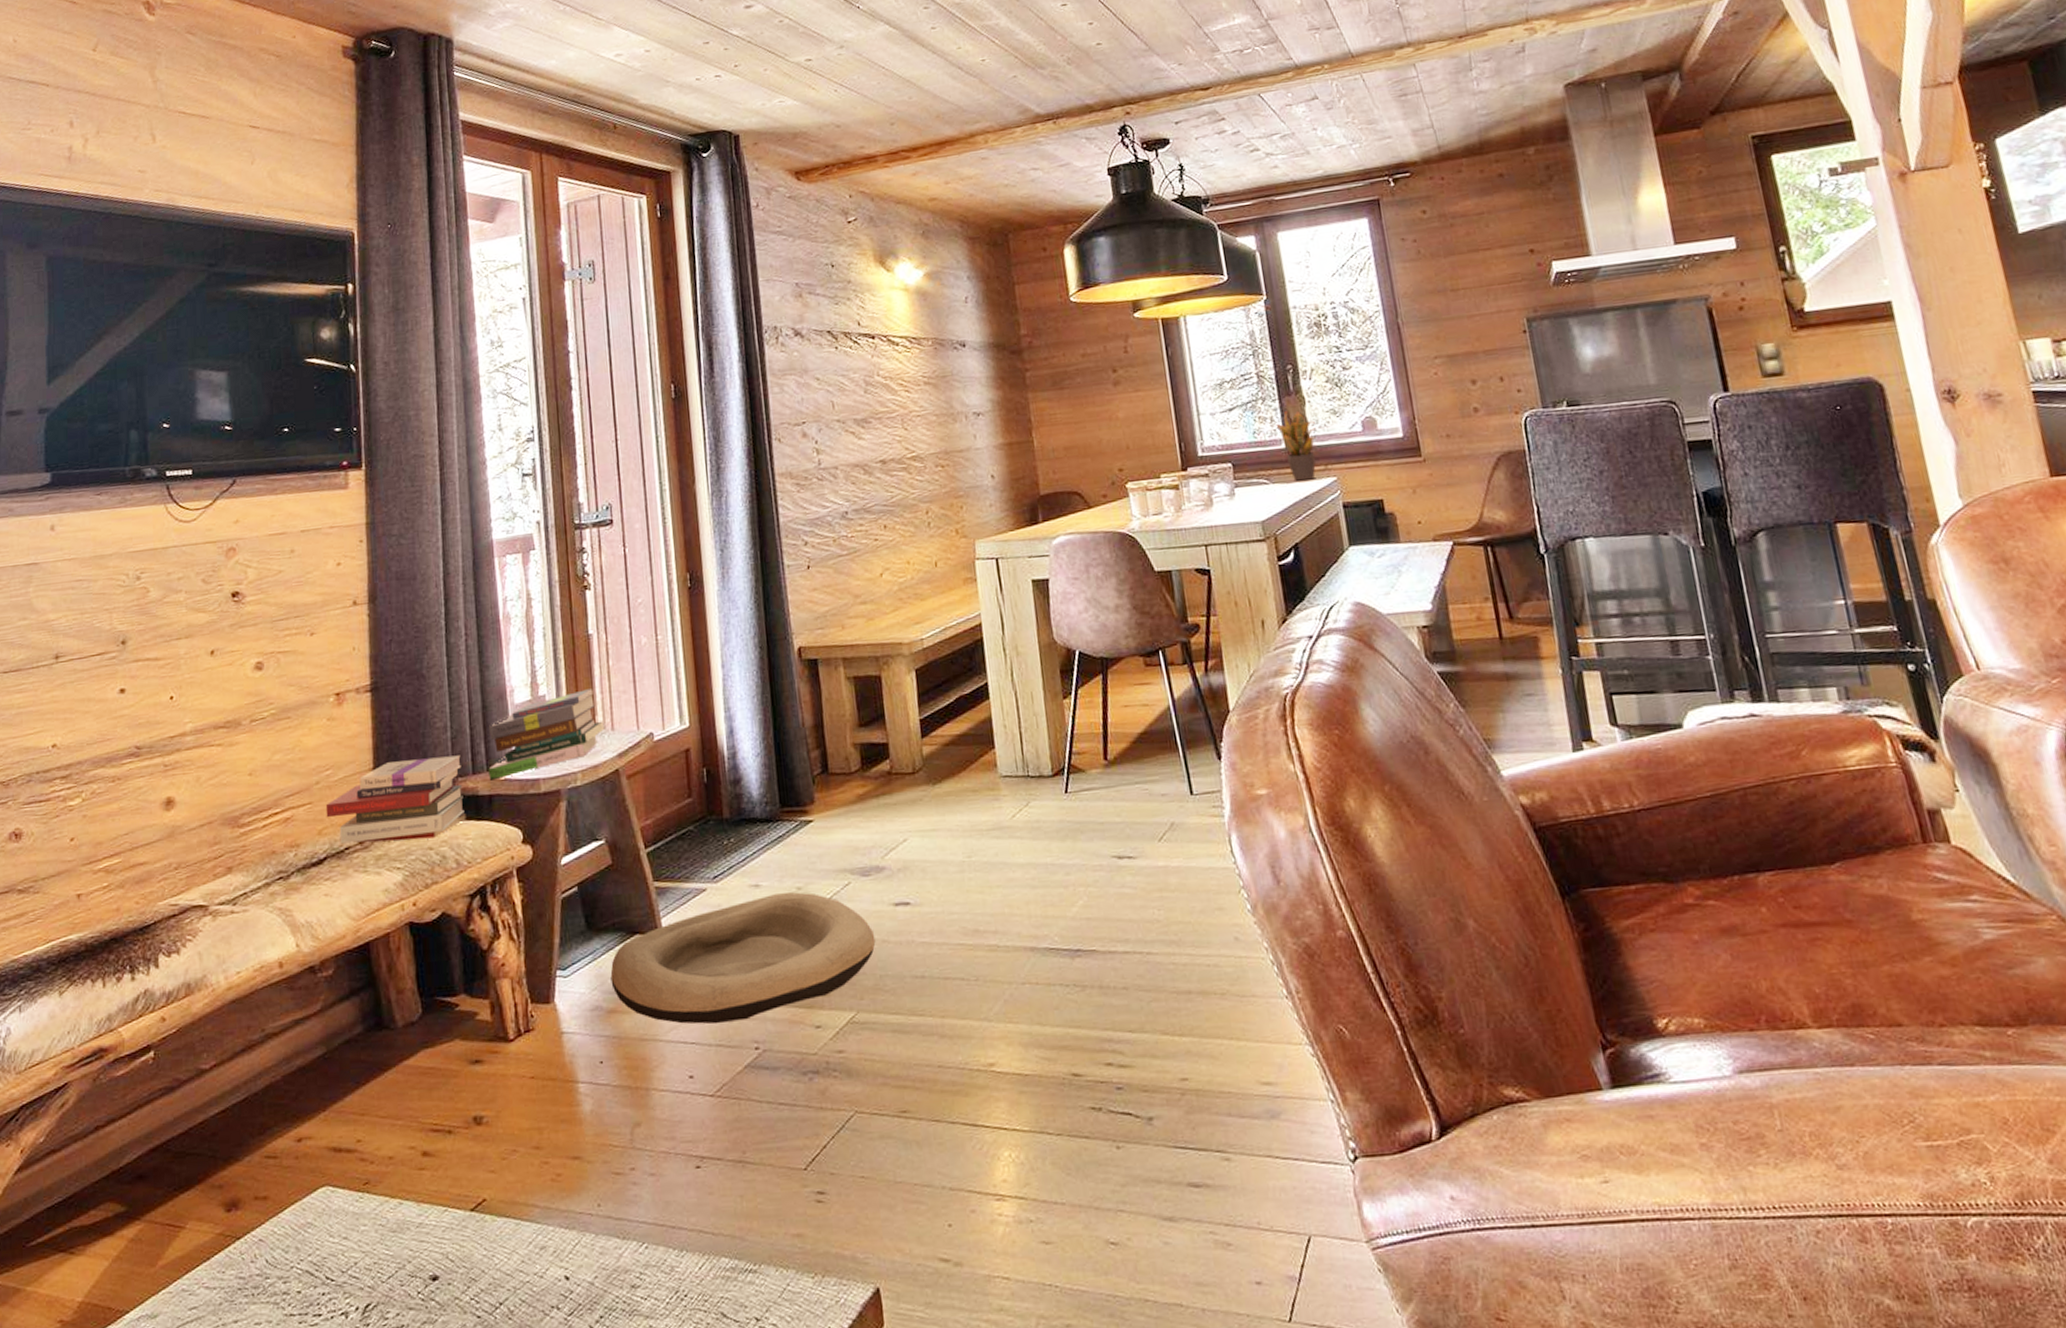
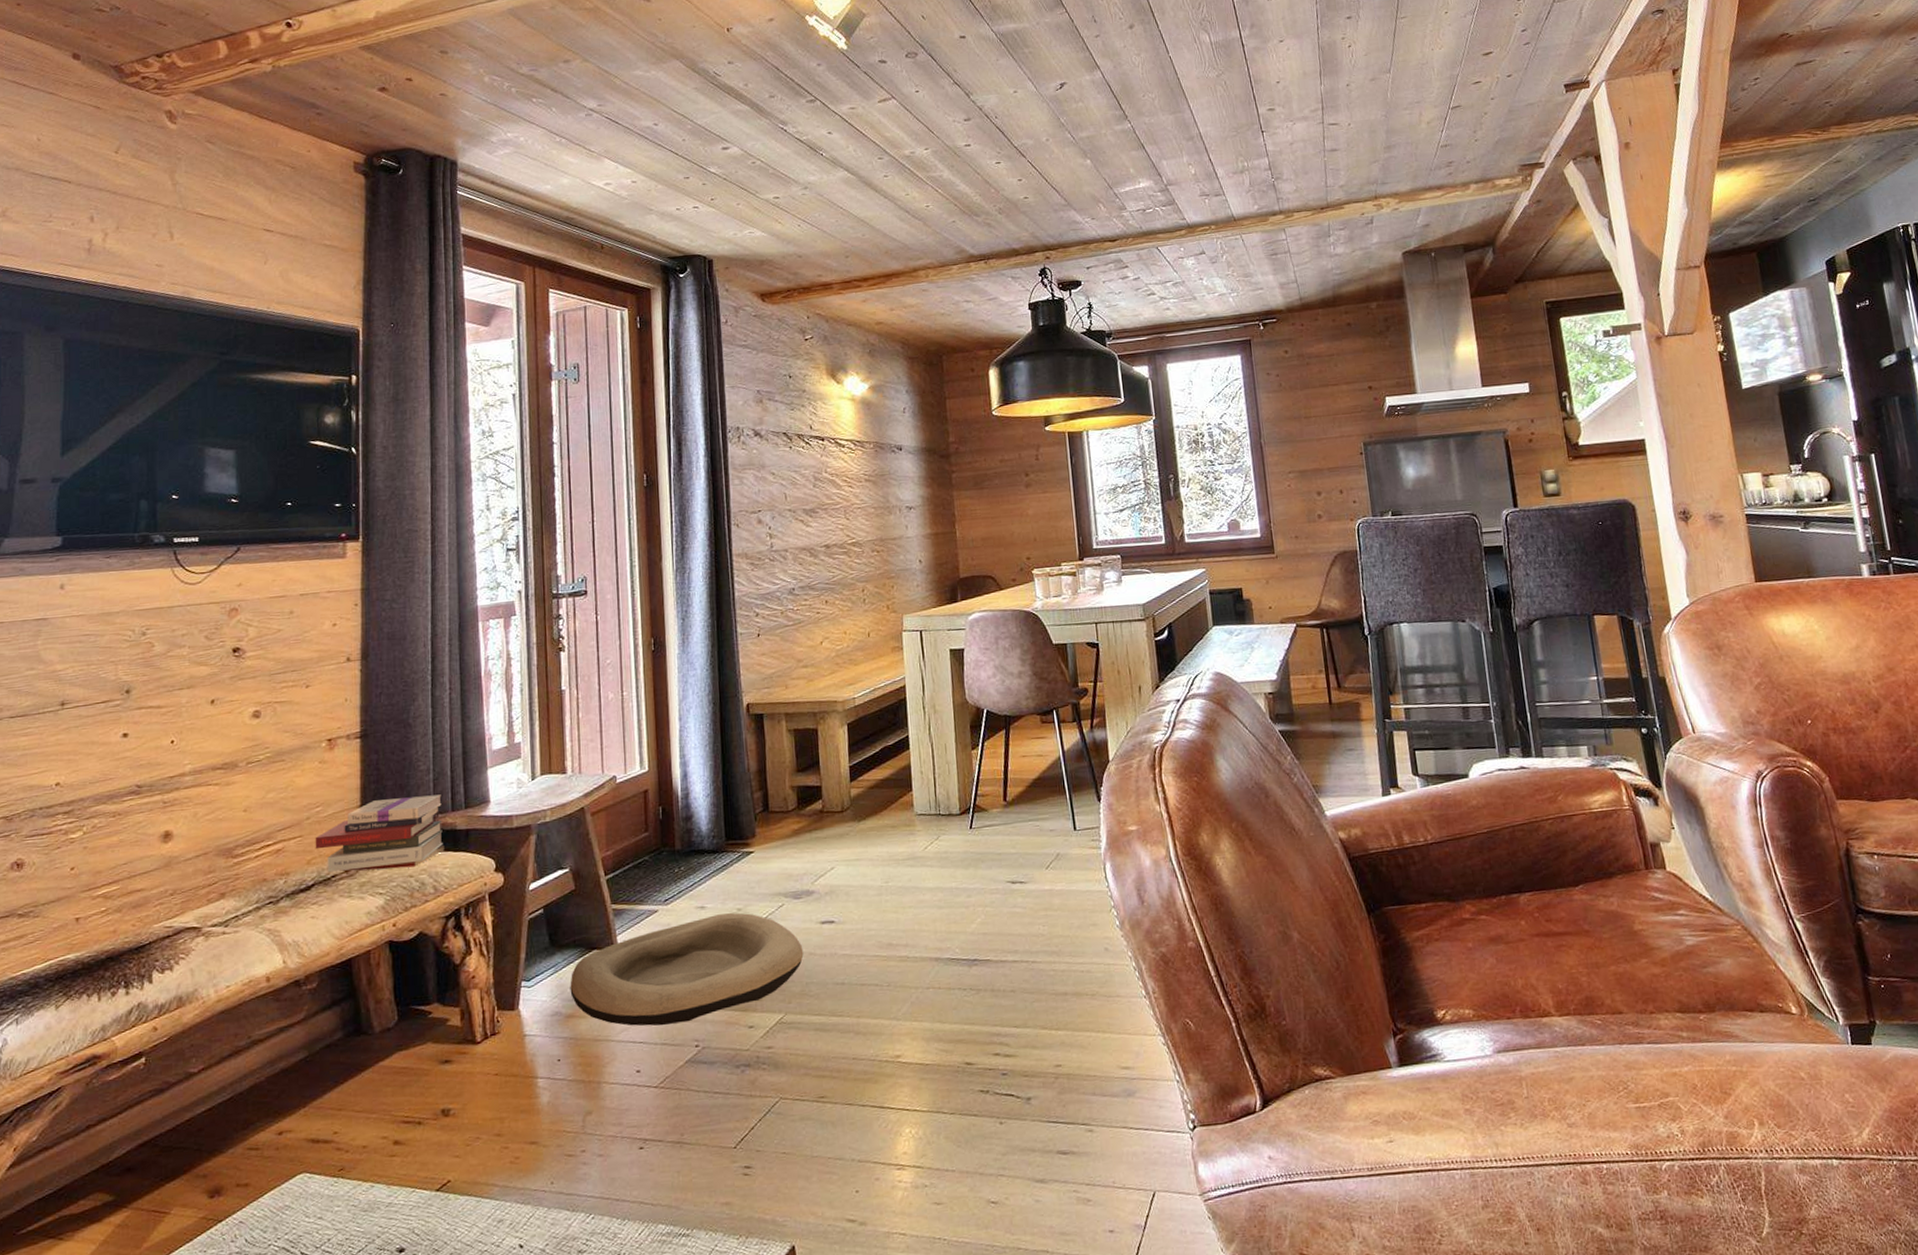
books: present [488,689,605,781] -> none [466,737,573,817]
potted plant: present [1276,411,1316,482] -> none [1158,513,1190,572]

